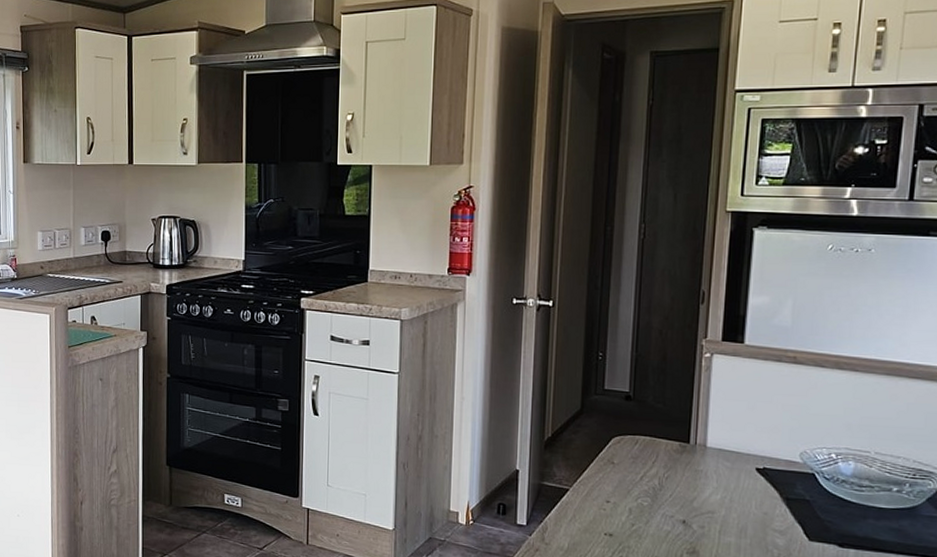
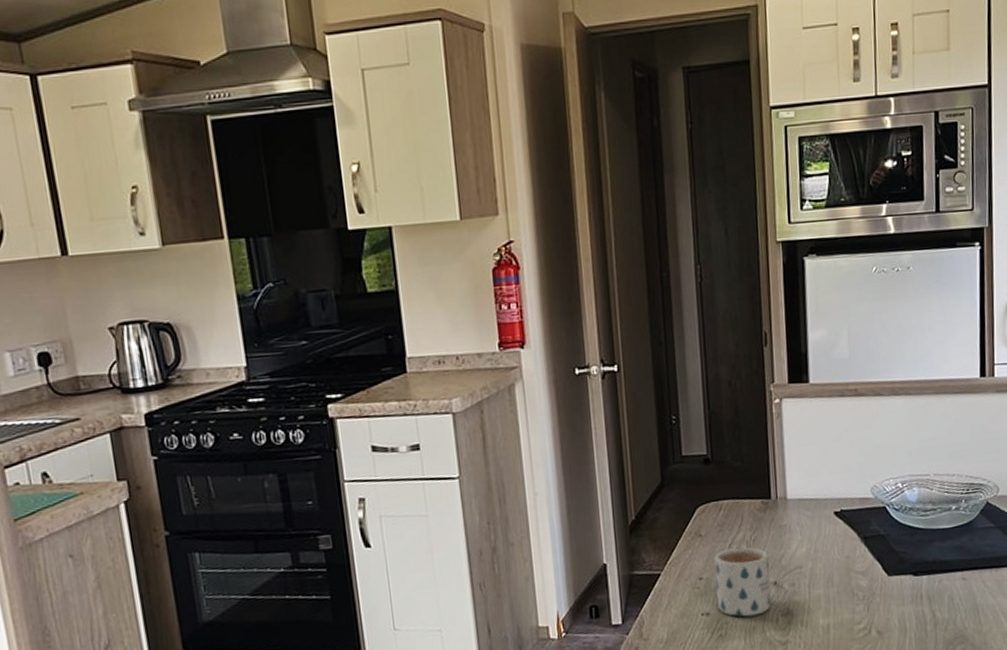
mug: none [622,480,680,548] -> present [715,547,771,617]

